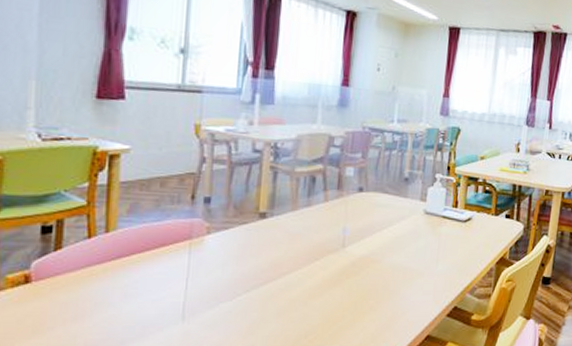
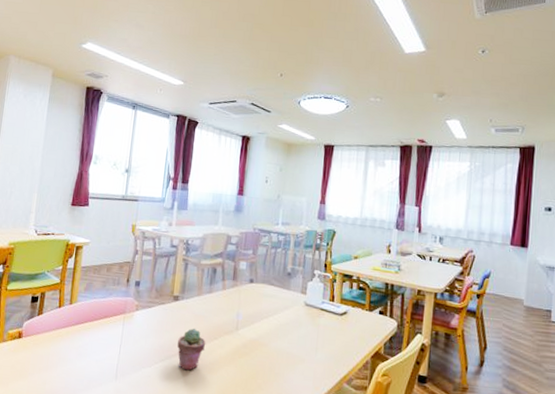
potted succulent: none [267,249,305,300] -> present [177,328,206,371]

